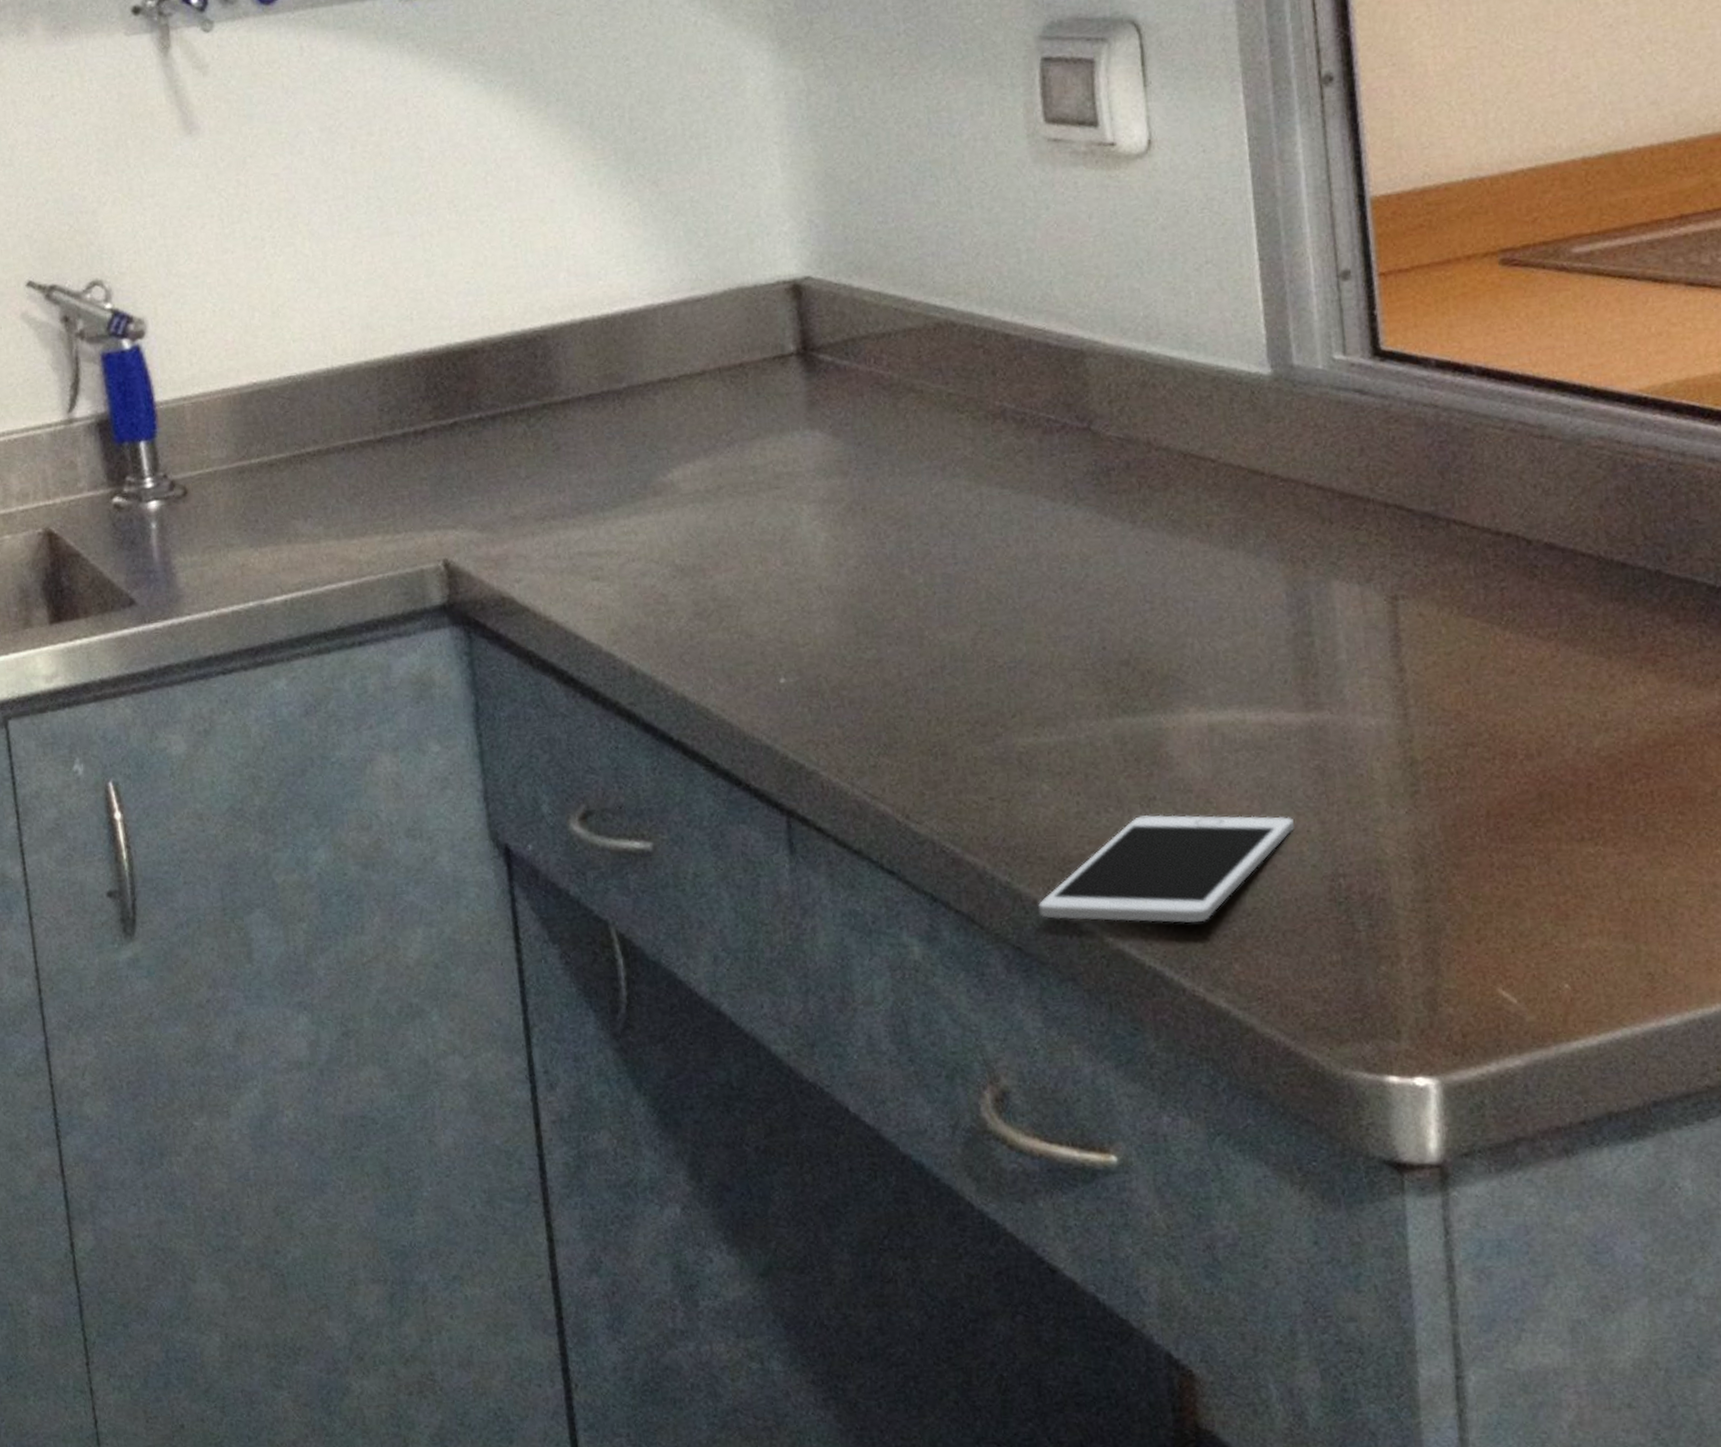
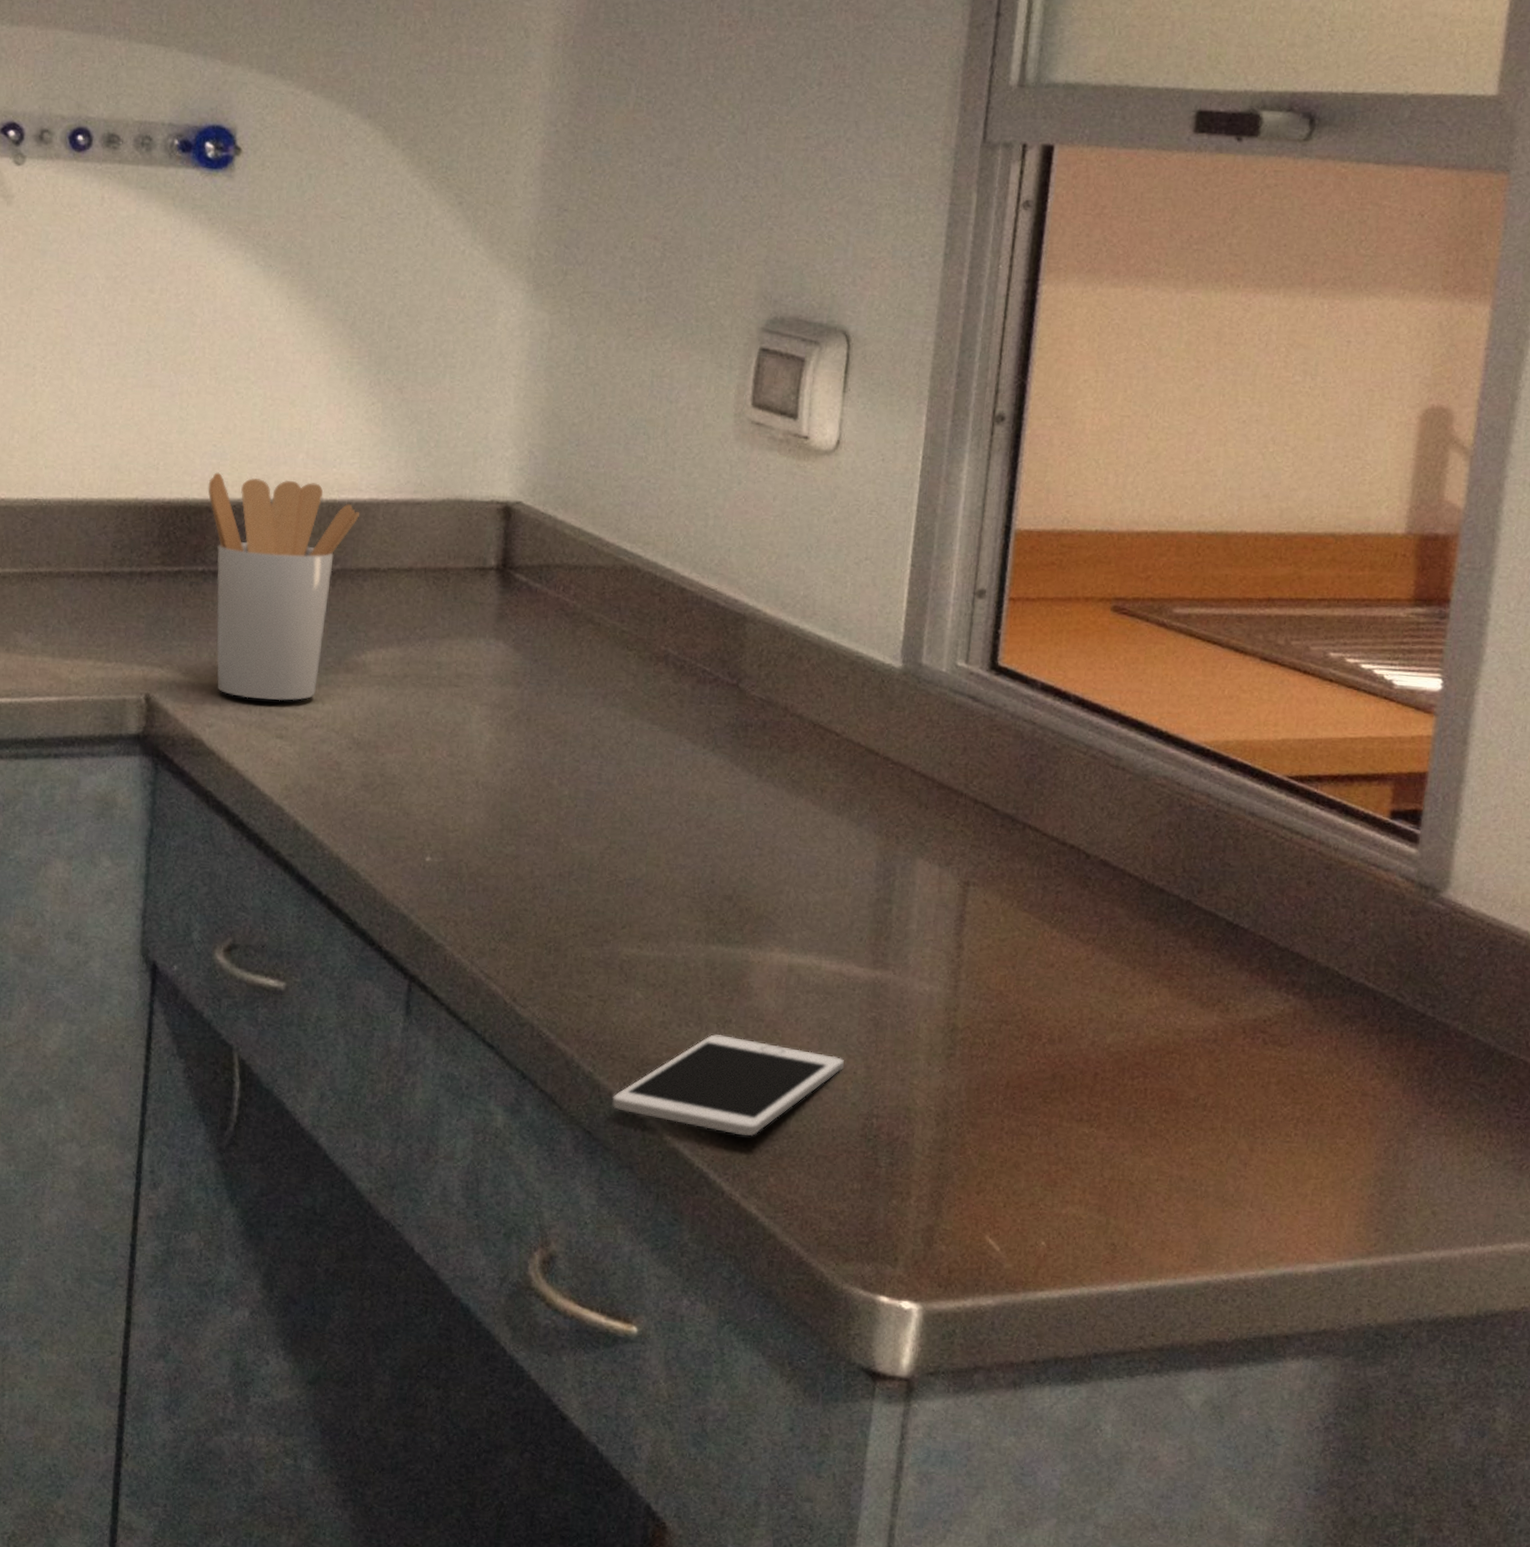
utensil holder: none [468,300,637,545] -> present [208,472,359,701]

